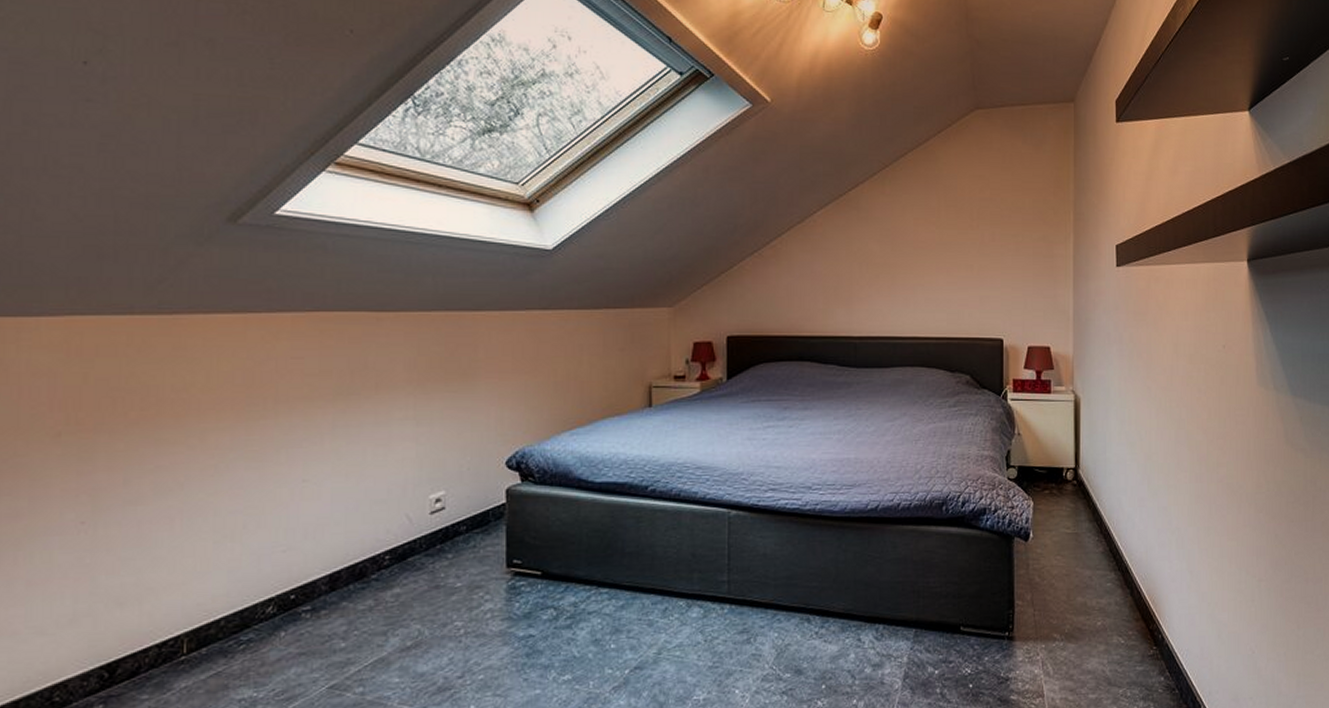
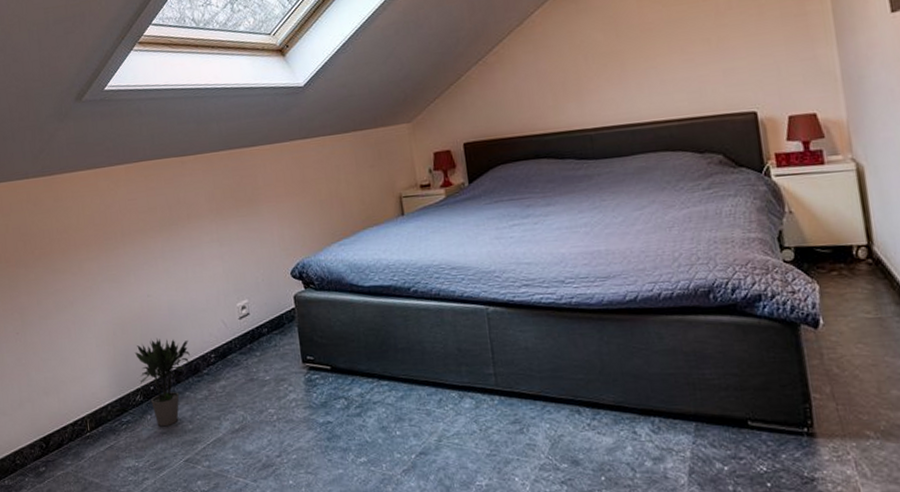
potted plant: none [272,534,355,646] -> present [134,338,190,427]

